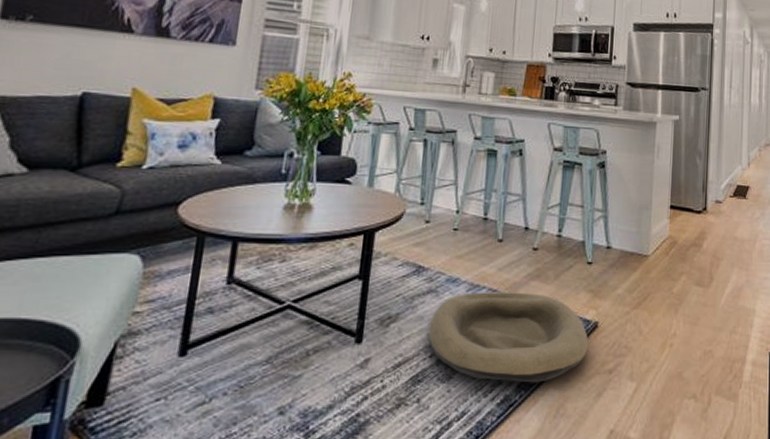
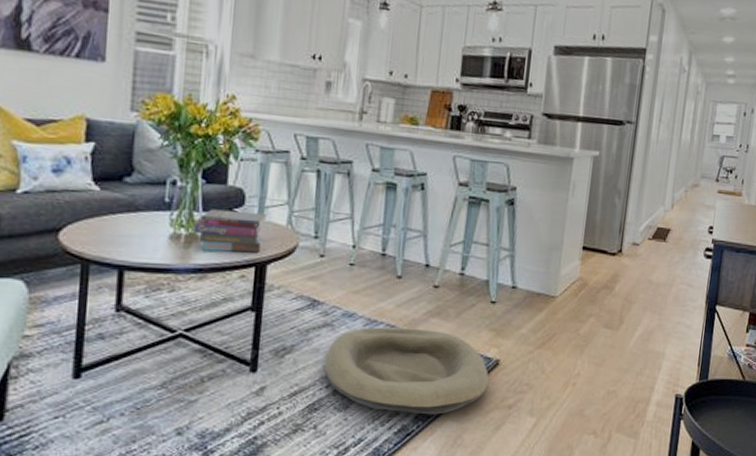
books: none [307,179,377,221] -> present [194,209,268,253]

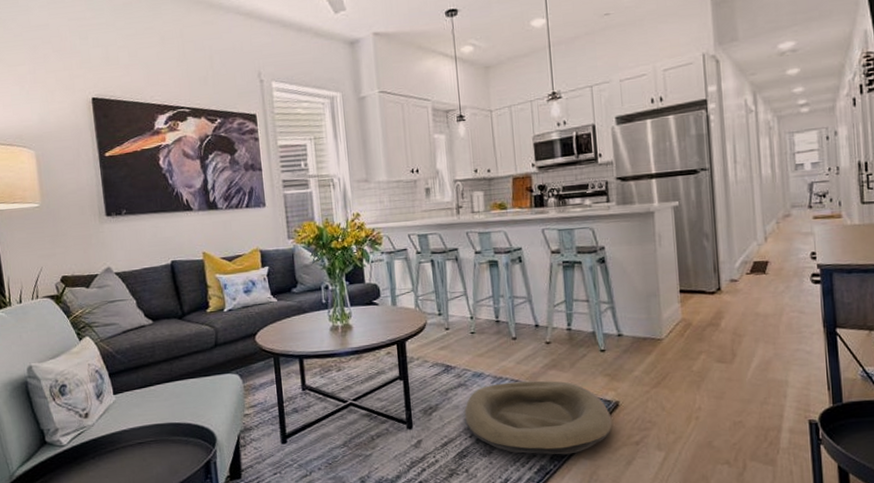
books: present [194,209,268,253] -> none [346,301,399,336]

